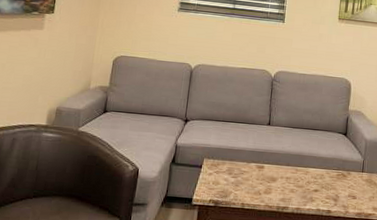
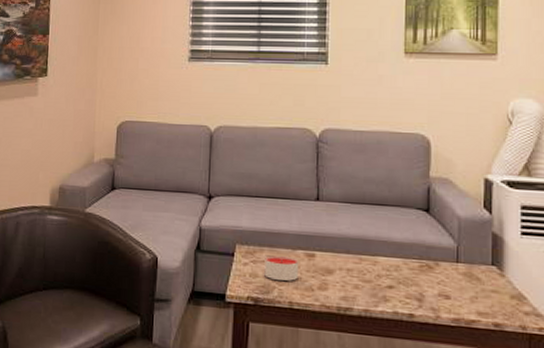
candle: none [224,167,252,187] -> present [264,255,299,281]

